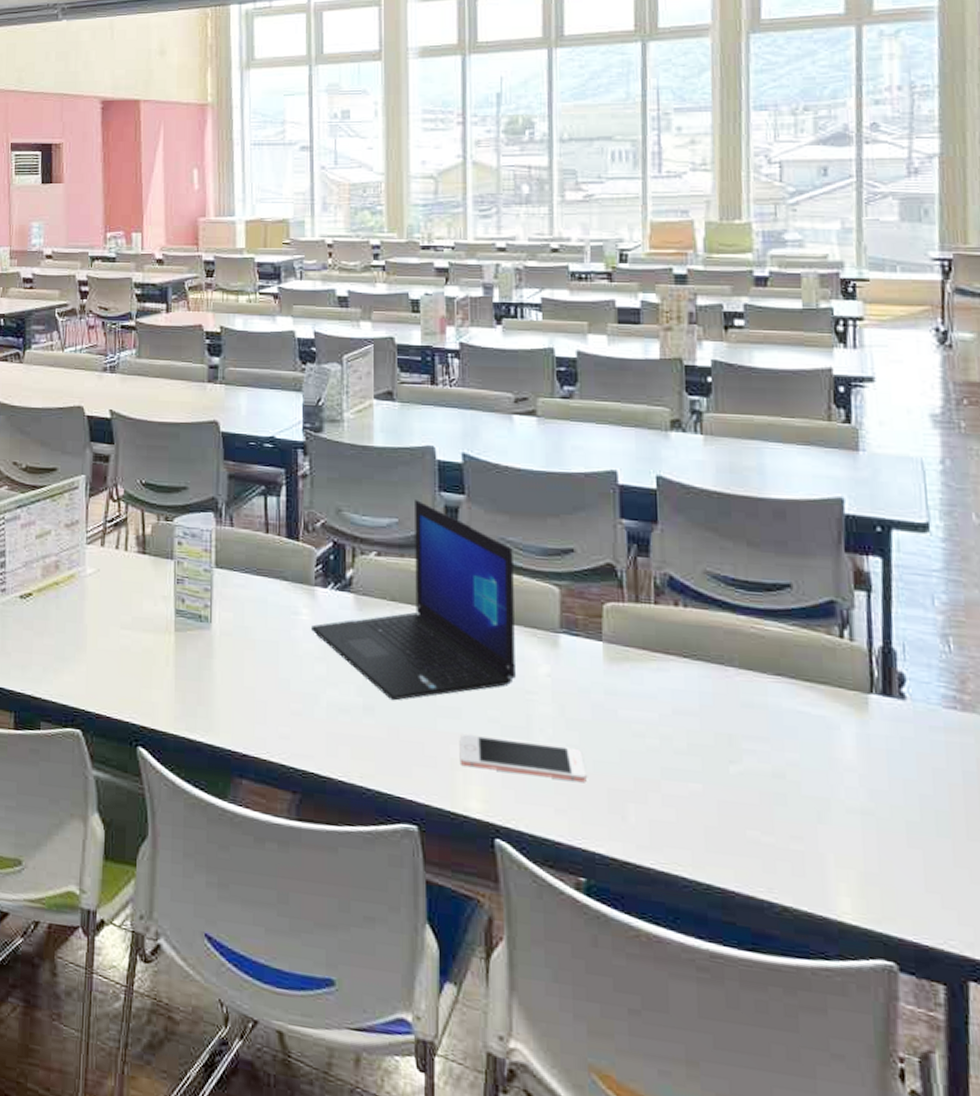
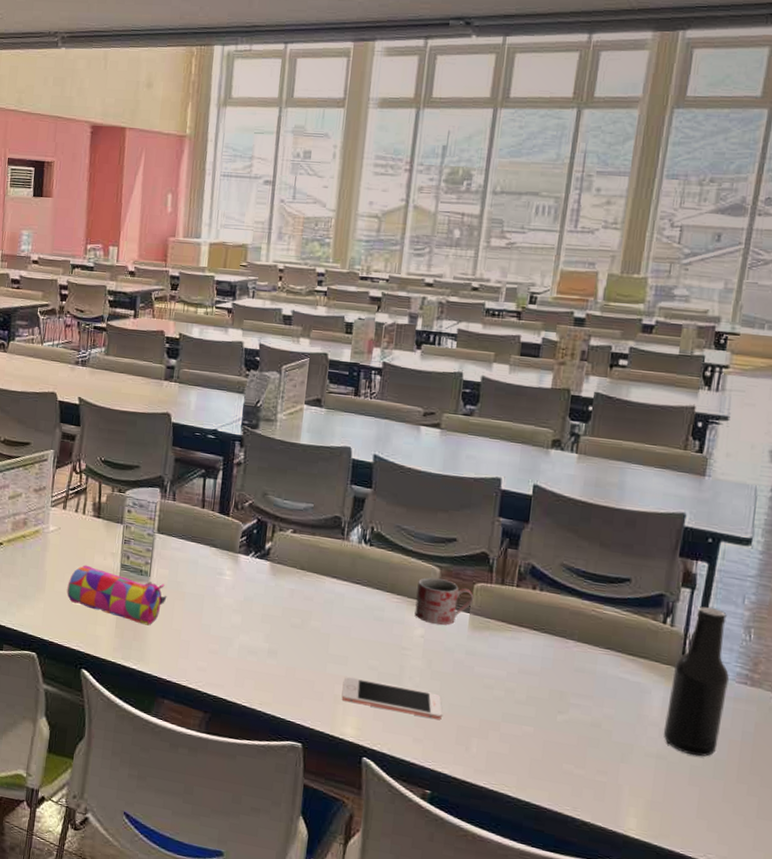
pencil case: none [113,613,234,685] -> present [67,565,167,626]
laptop: present [310,498,517,701] -> none [231,489,406,648]
mug: none [535,599,605,660] -> present [415,577,474,625]
beer bottle: none [863,612,935,809] -> present [663,606,730,757]

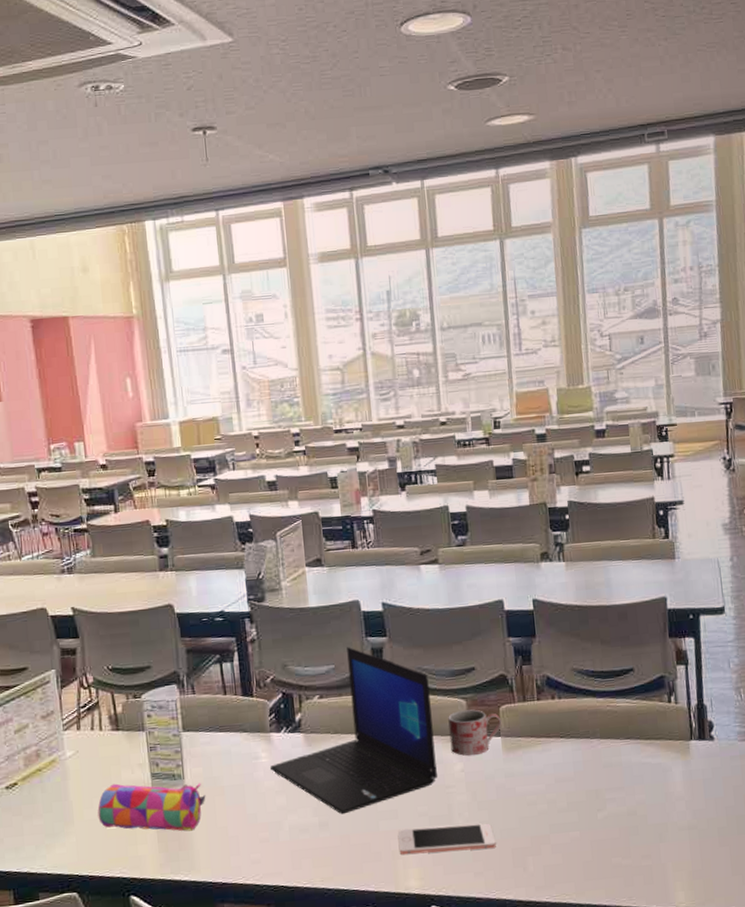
laptop: none [231,489,406,648] -> present [269,646,438,815]
beer bottle: present [663,606,730,757] -> none [686,677,736,819]

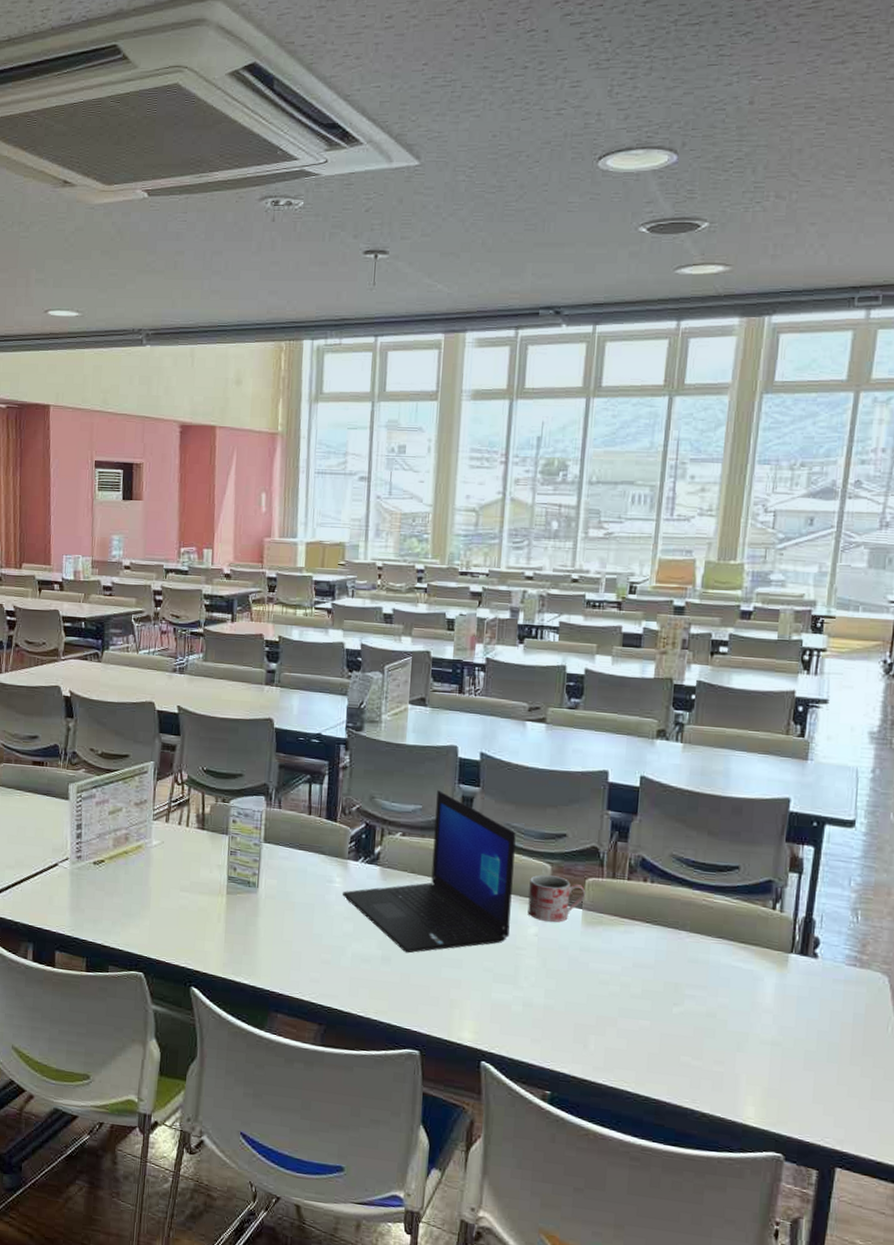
pencil case: present [97,783,206,832] -> none [173,879,276,938]
cell phone: present [398,823,496,855] -> none [458,979,559,1019]

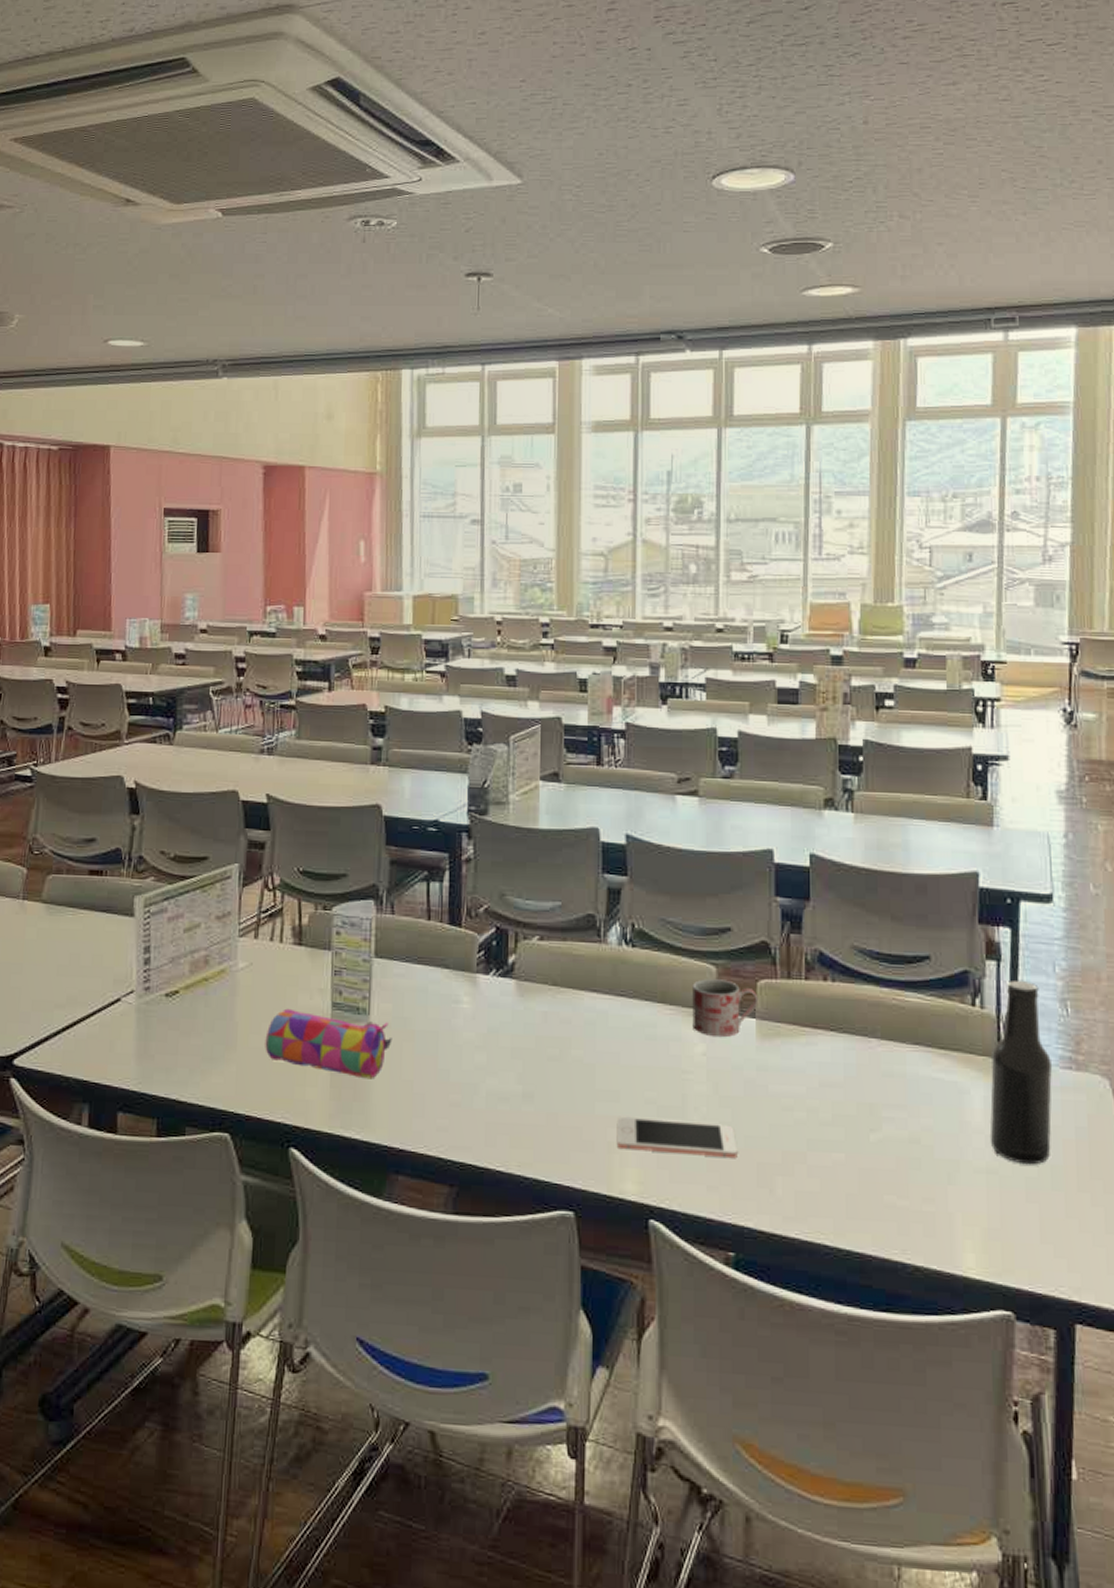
pencil case: none [173,879,276,938] -> present [265,1008,393,1079]
laptop: present [341,789,516,953] -> none [471,881,674,1087]
cell phone: none [458,979,559,1019] -> present [618,1116,738,1159]
beer bottle: none [777,890,840,1041] -> present [989,979,1053,1165]

